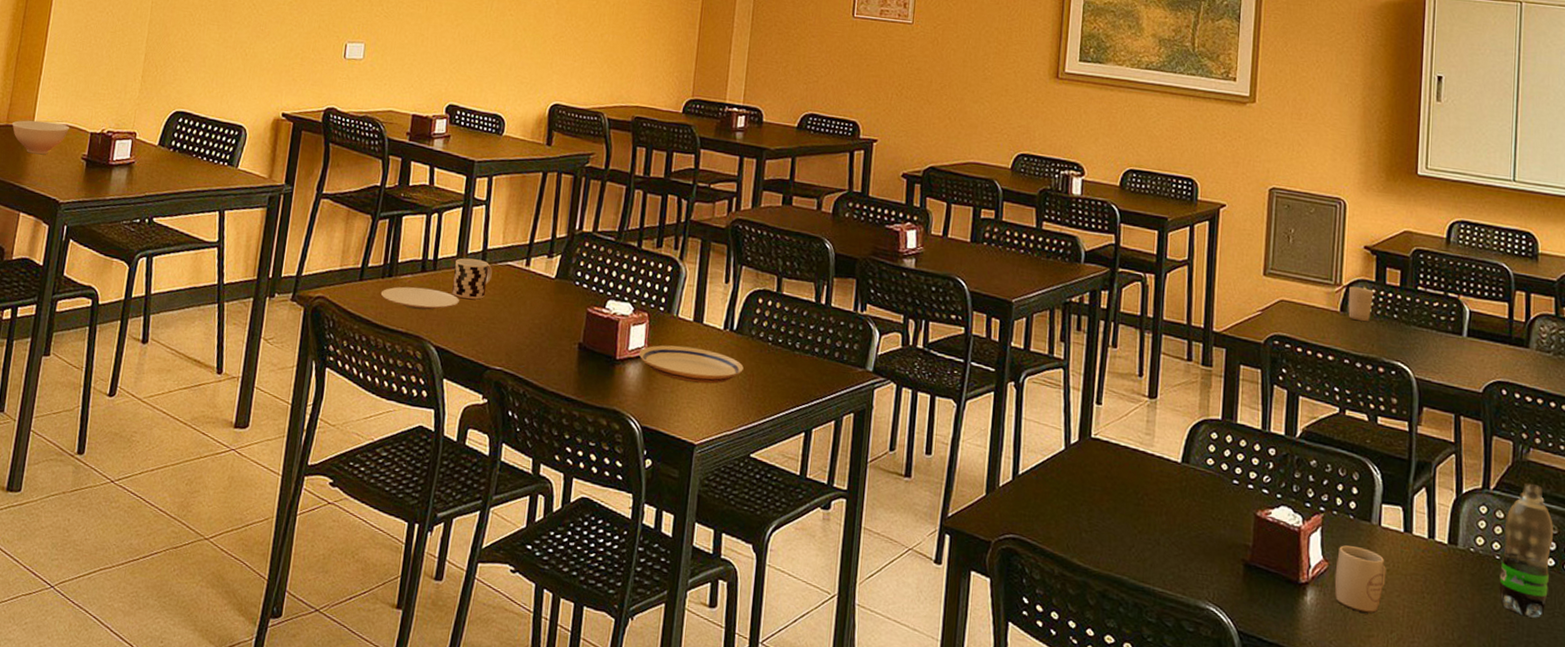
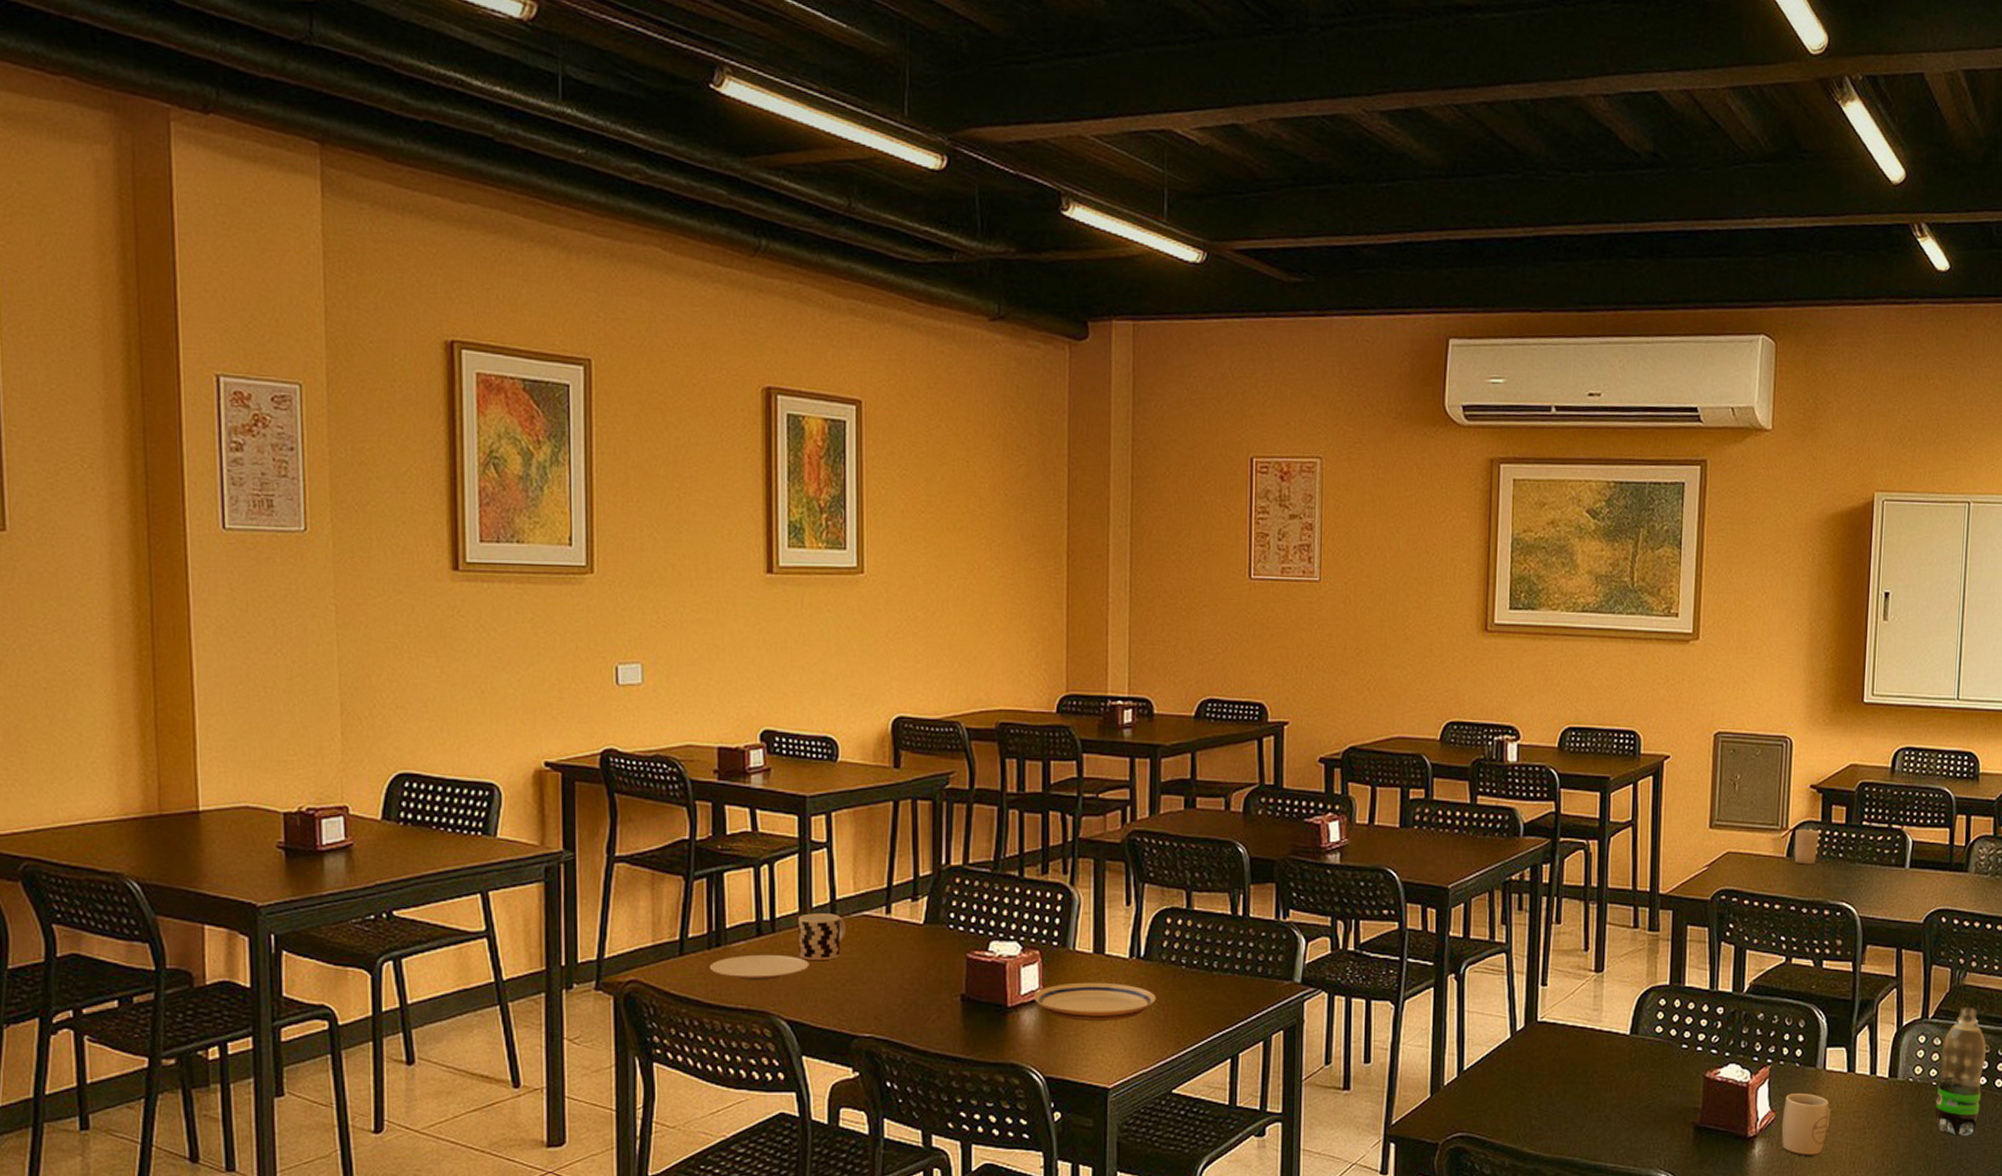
bowl: present [12,120,69,155] -> none [167,805,251,848]

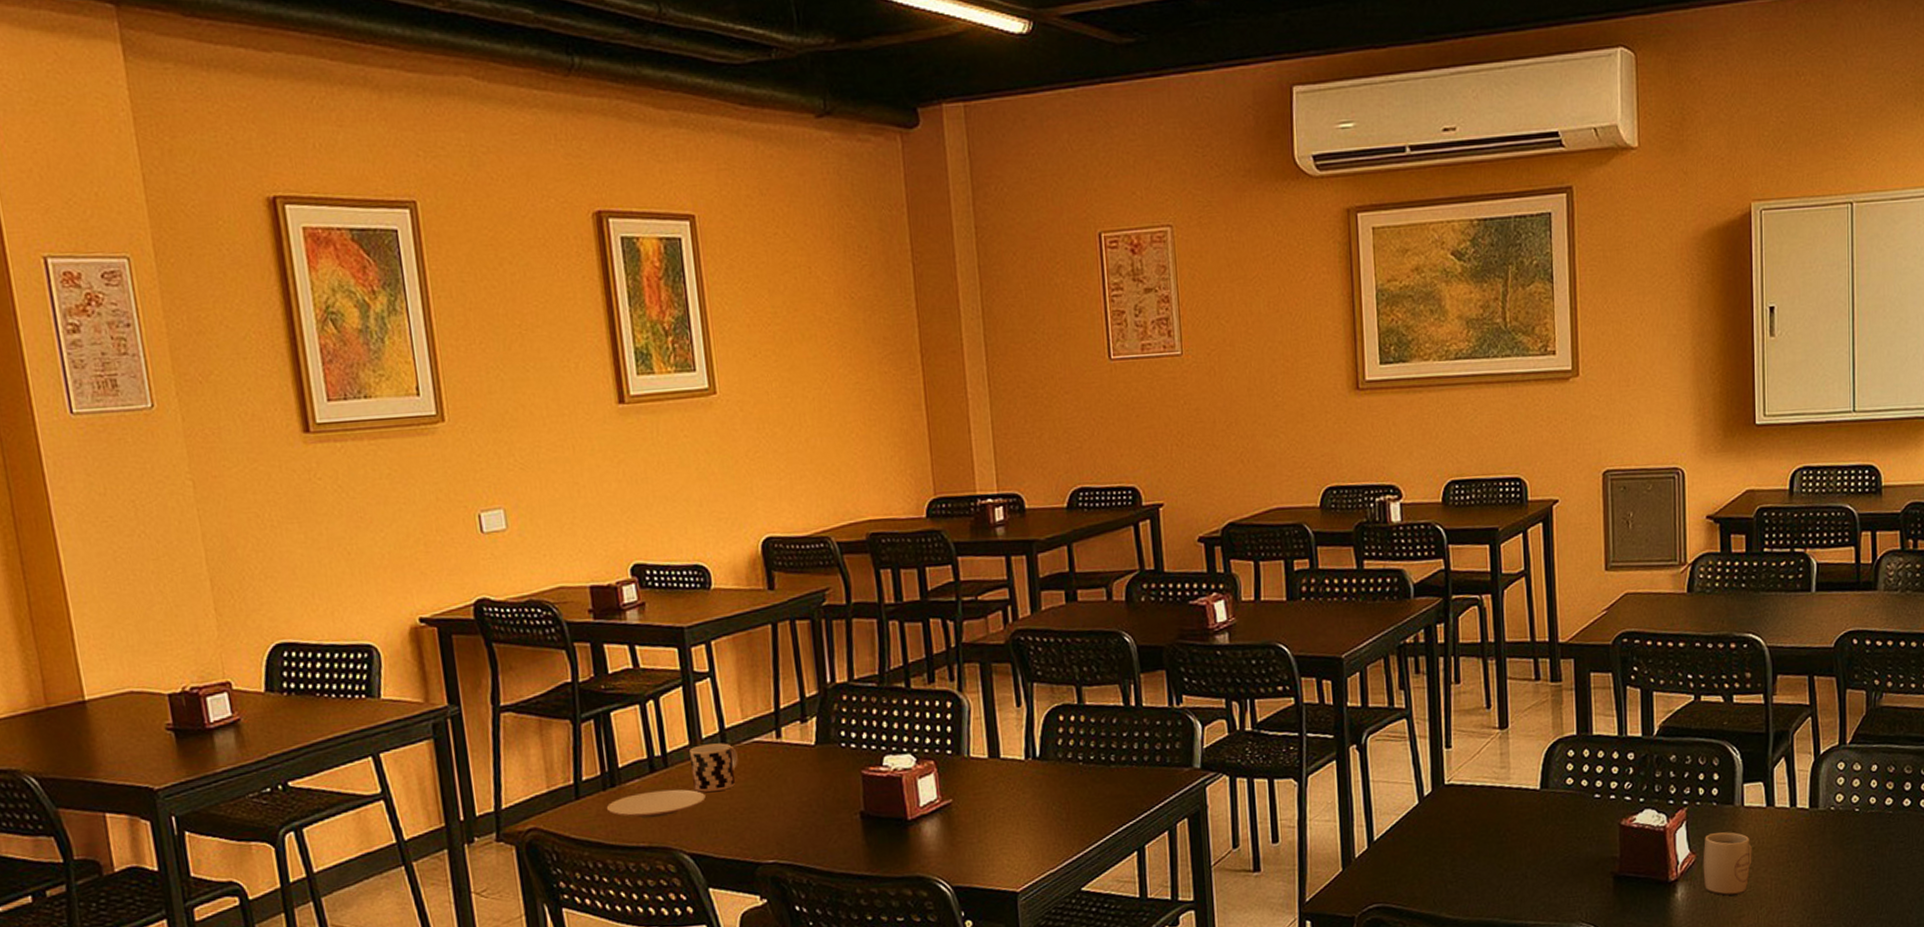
plate: present [1033,982,1156,1021] -> none [932,786,1056,827]
cup: present [1794,829,1820,865] -> none [1695,561,1720,599]
bottle: present [1935,1007,1986,1136] -> none [1860,728,1908,861]

